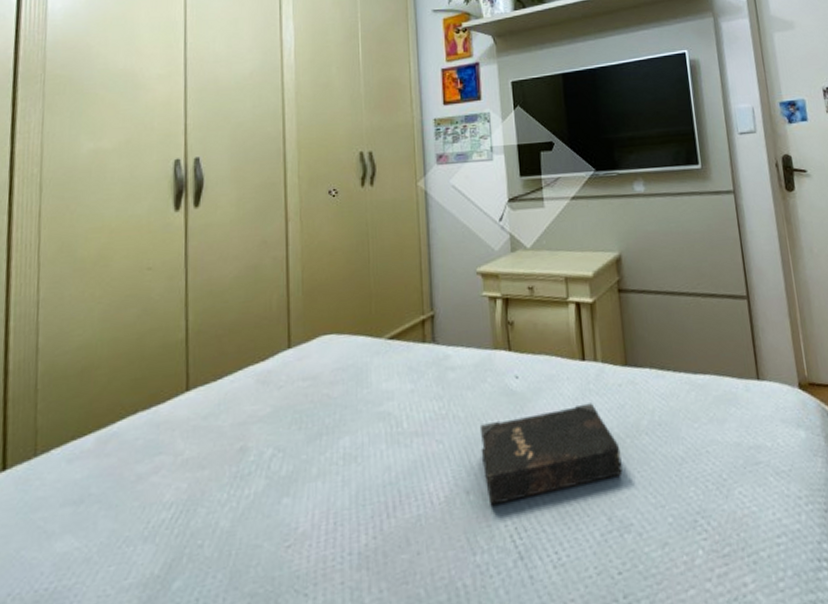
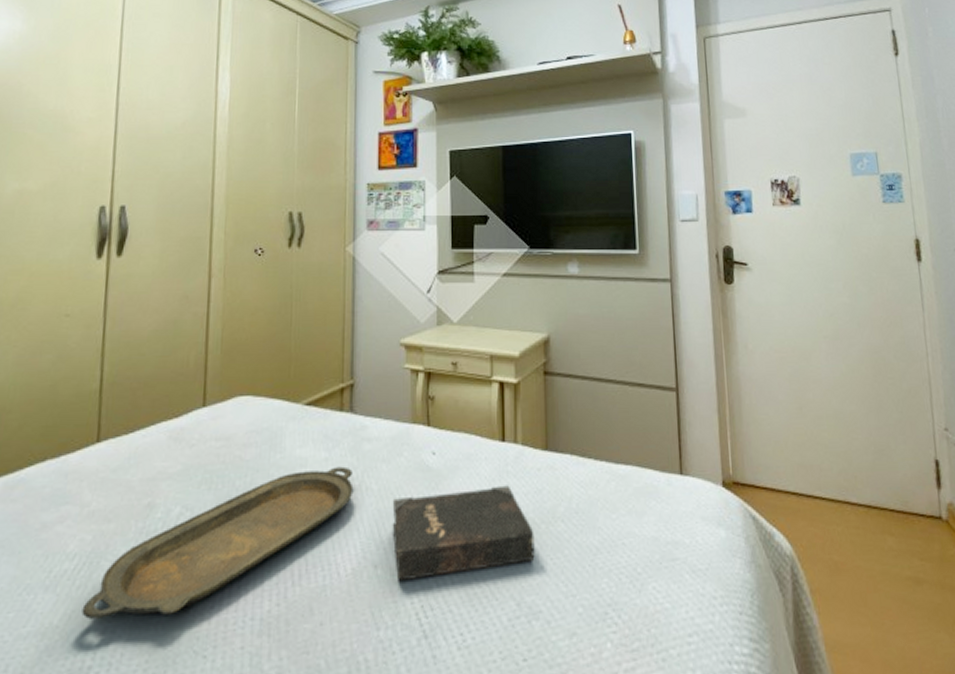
serving tray: none [182,396,441,567] -> present [81,466,354,619]

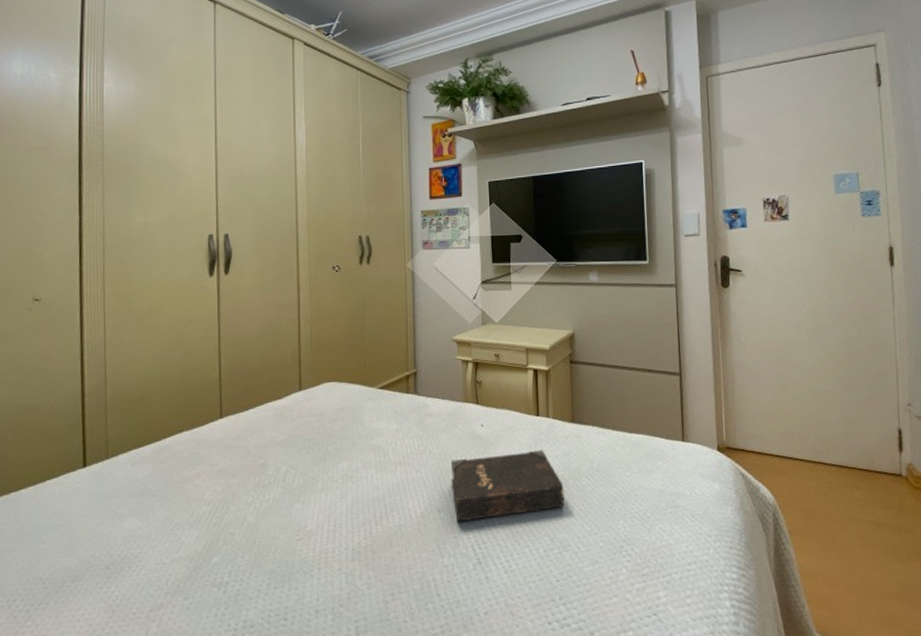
serving tray: present [81,466,354,619] -> none [218,435,420,548]

